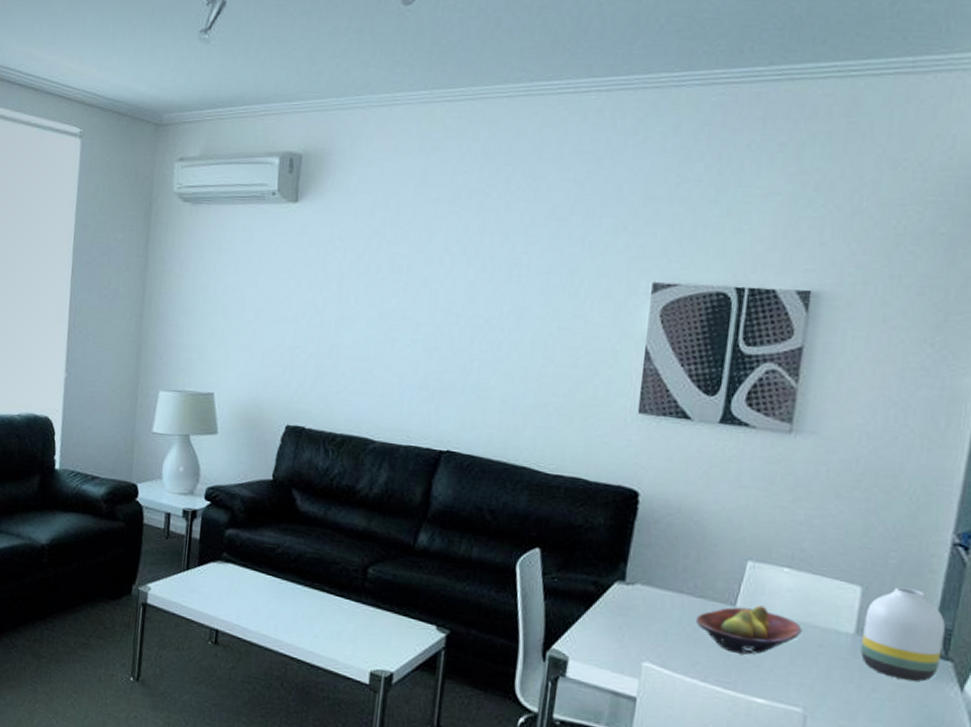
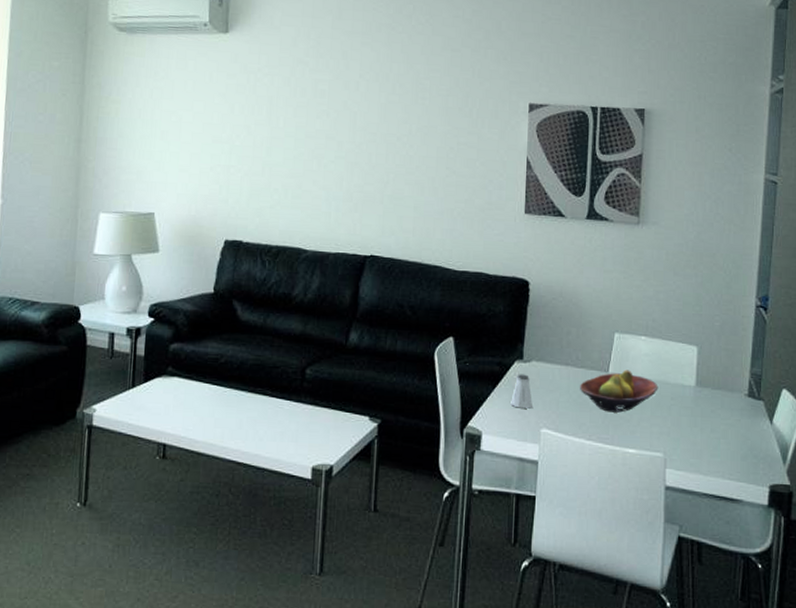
saltshaker: none [606,597,634,638] -> present [511,374,532,409]
vase: present [861,587,945,682] -> none [701,344,756,420]

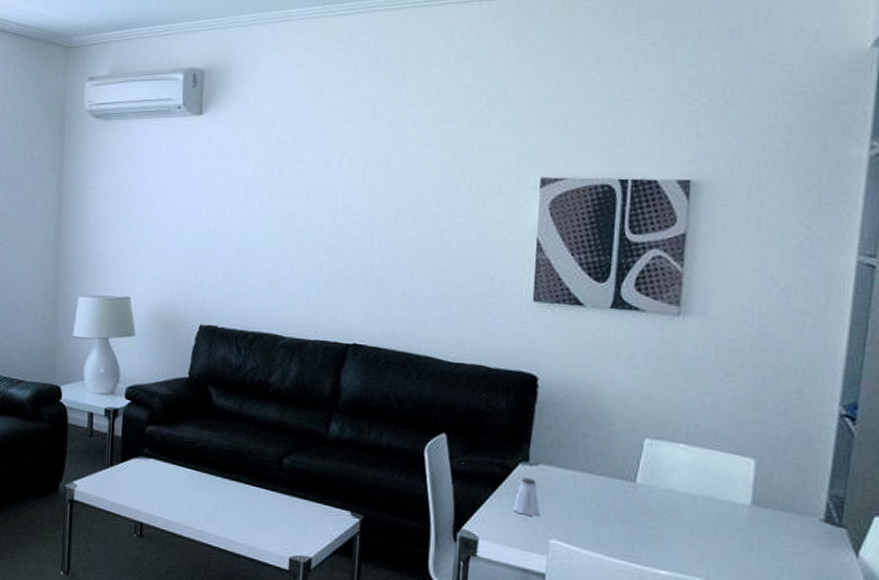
fruit bowl: present [580,370,658,413] -> none [599,480,701,529]

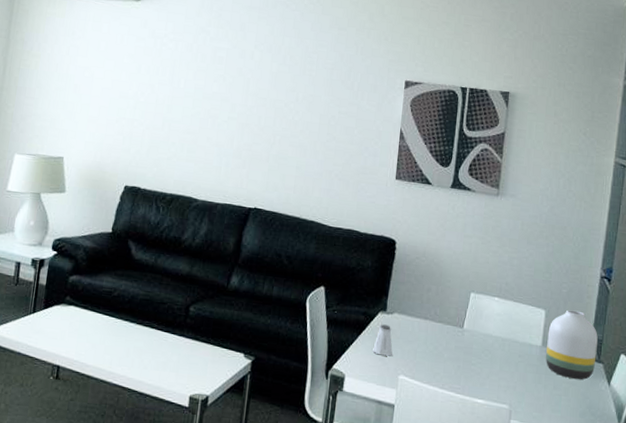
vase: none [758,458,837,549] -> present [546,309,598,380]

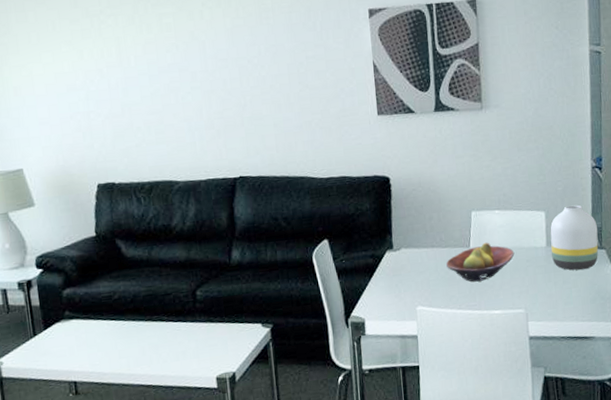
saltshaker: present [373,324,393,356] -> none [387,261,407,293]
fruit bowl: none [436,327,508,366] -> present [446,242,515,282]

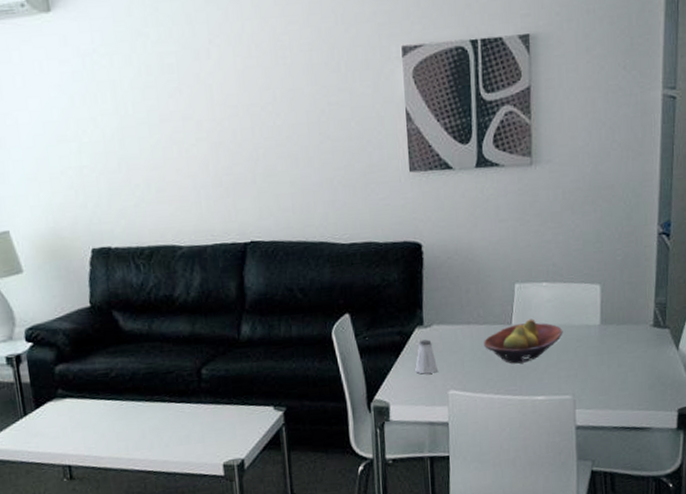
saltshaker: none [387,261,407,293] -> present [415,339,438,374]
vase: present [550,205,599,271] -> none [605,277,661,352]

